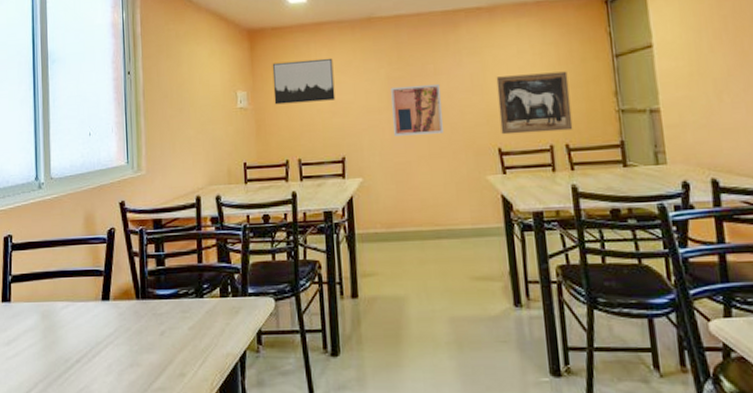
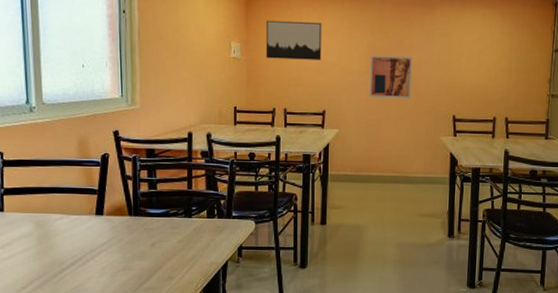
wall art: present [496,71,573,135] -> none [457,57,516,107]

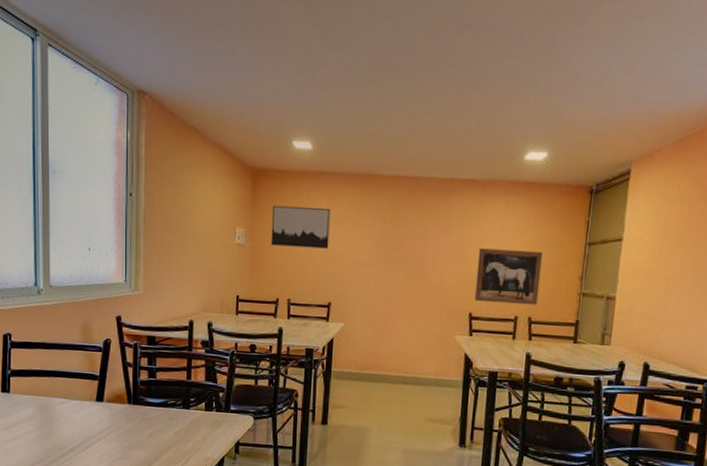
wall art: present [370,55,412,99] -> none [379,244,426,293]
wall art: none [457,57,516,107] -> present [474,248,543,306]

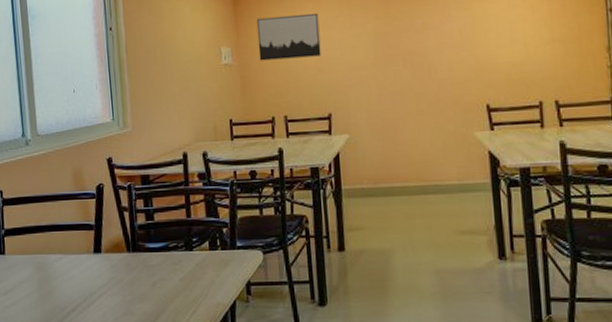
wall art: present [474,248,543,306] -> none [486,26,563,91]

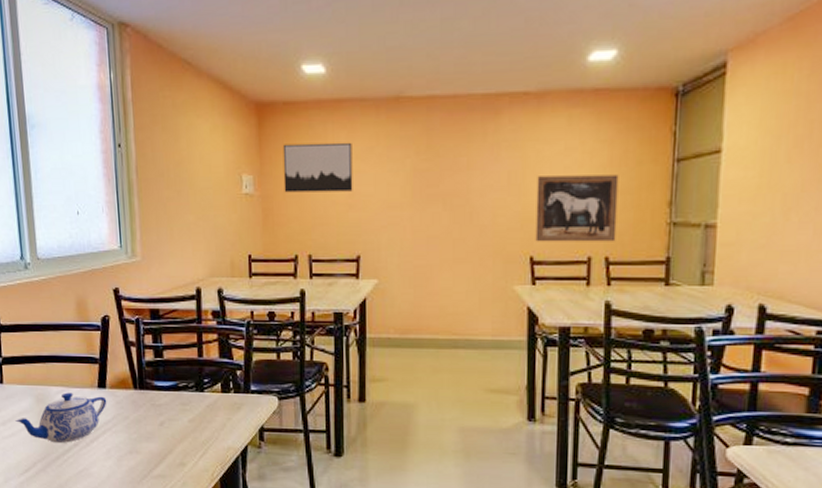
teapot: none [16,259,103,310] -> present [15,392,107,444]
wall art: none [486,26,563,91] -> present [535,174,619,242]

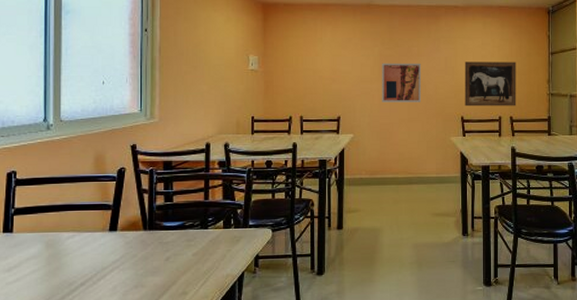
teapot: present [15,392,107,444] -> none [22,237,117,285]
wall art: present [282,142,353,193] -> none [282,34,336,70]
wall art: none [416,179,471,236] -> present [382,63,421,102]

